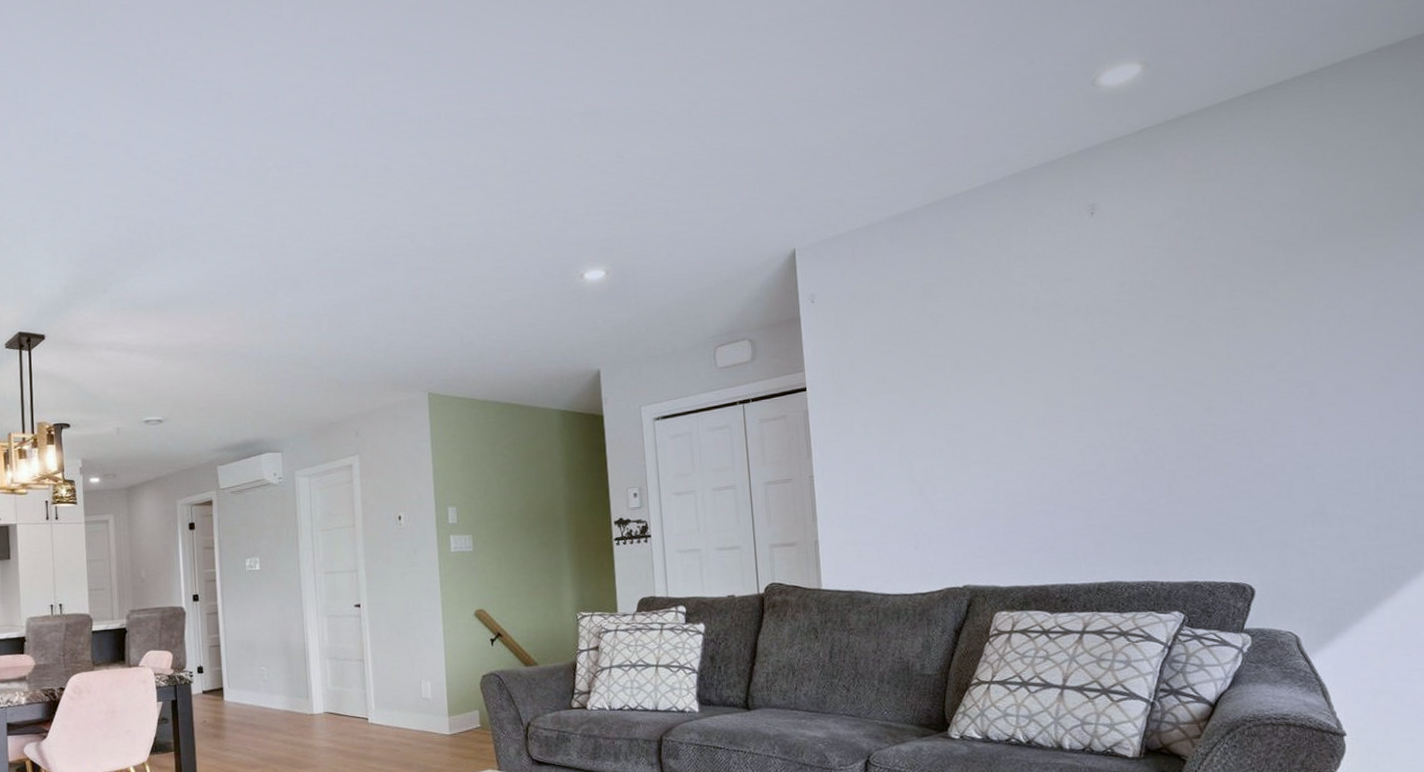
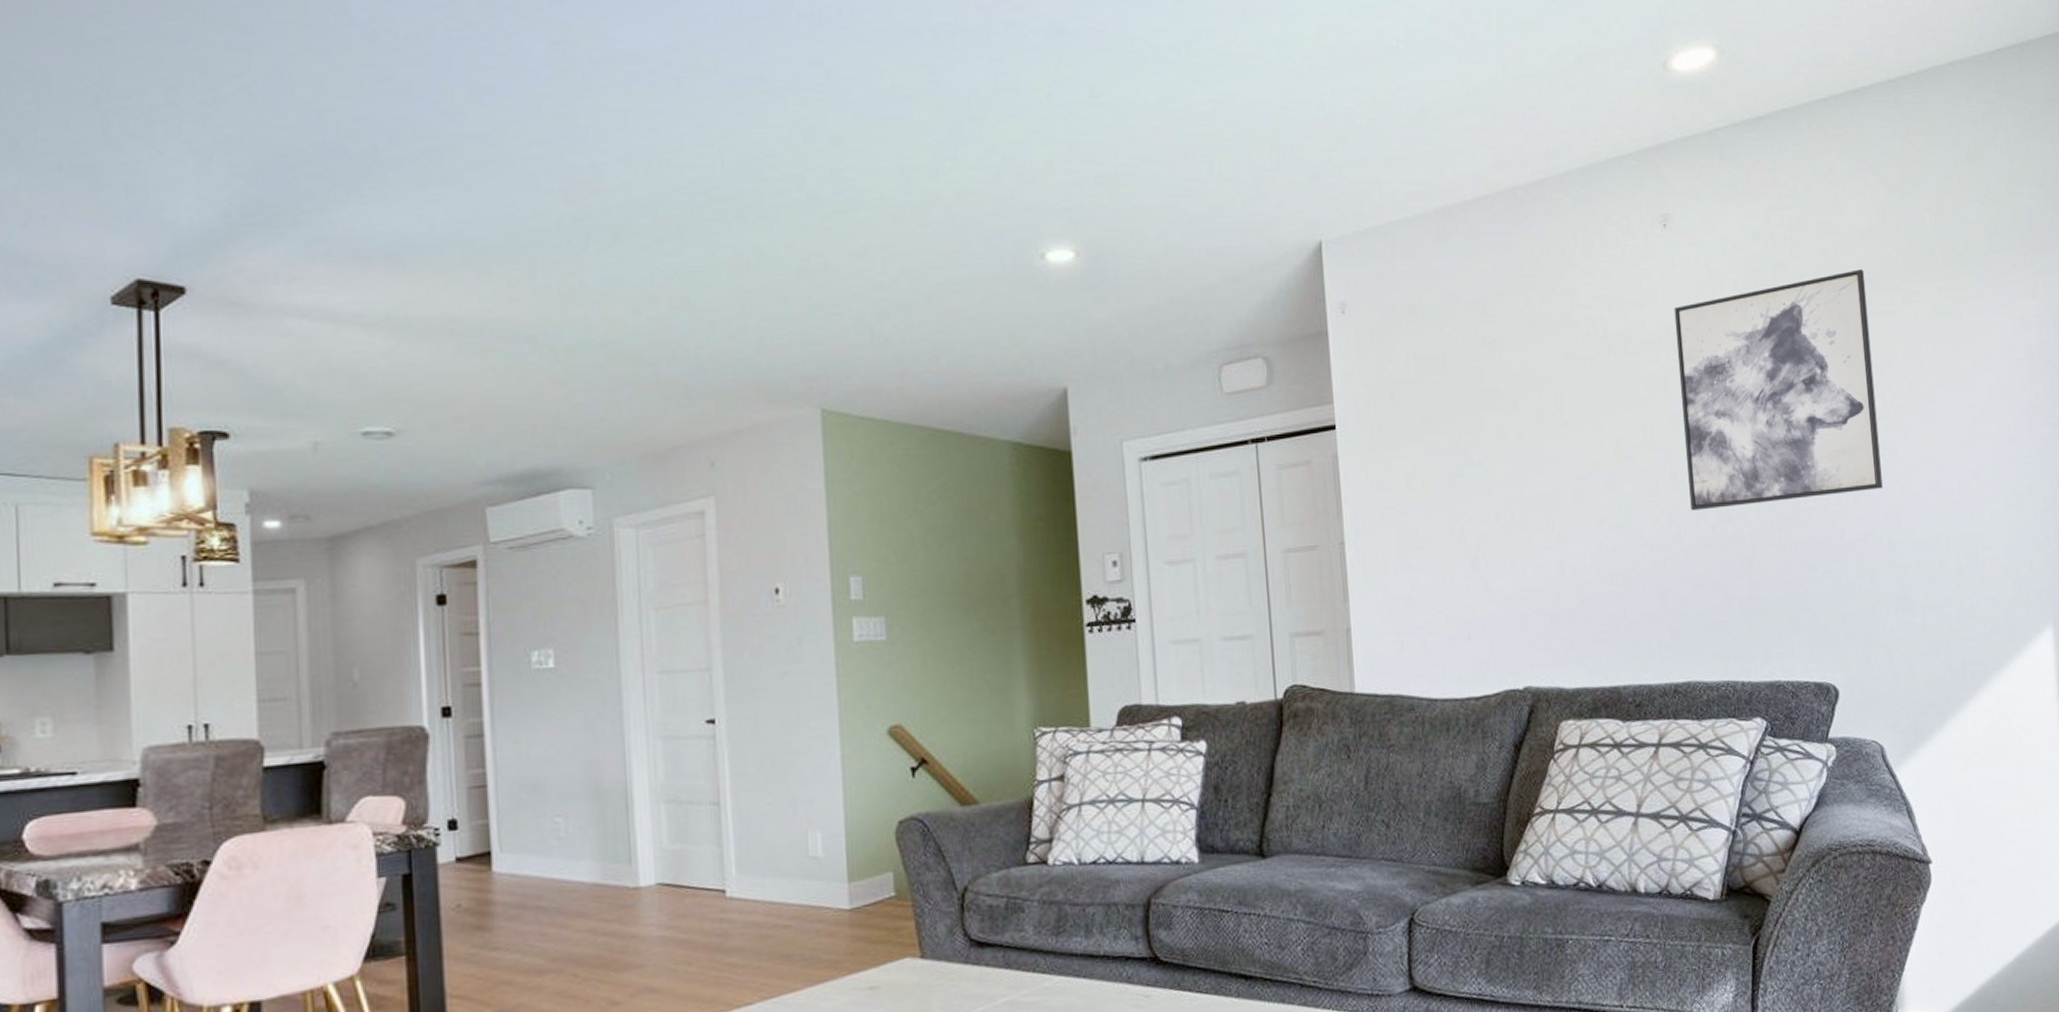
wall art: none [1100,236,1301,444] -> present [1674,269,1883,511]

